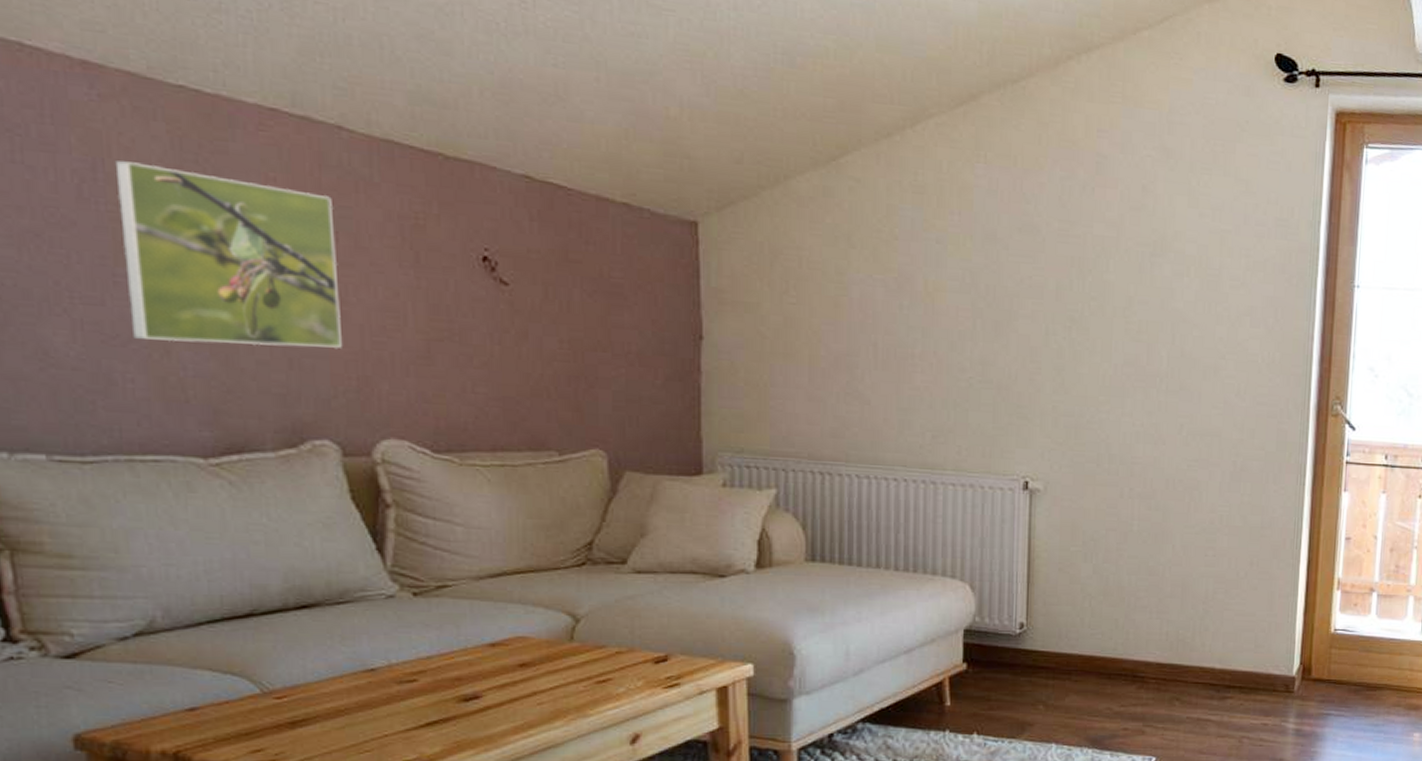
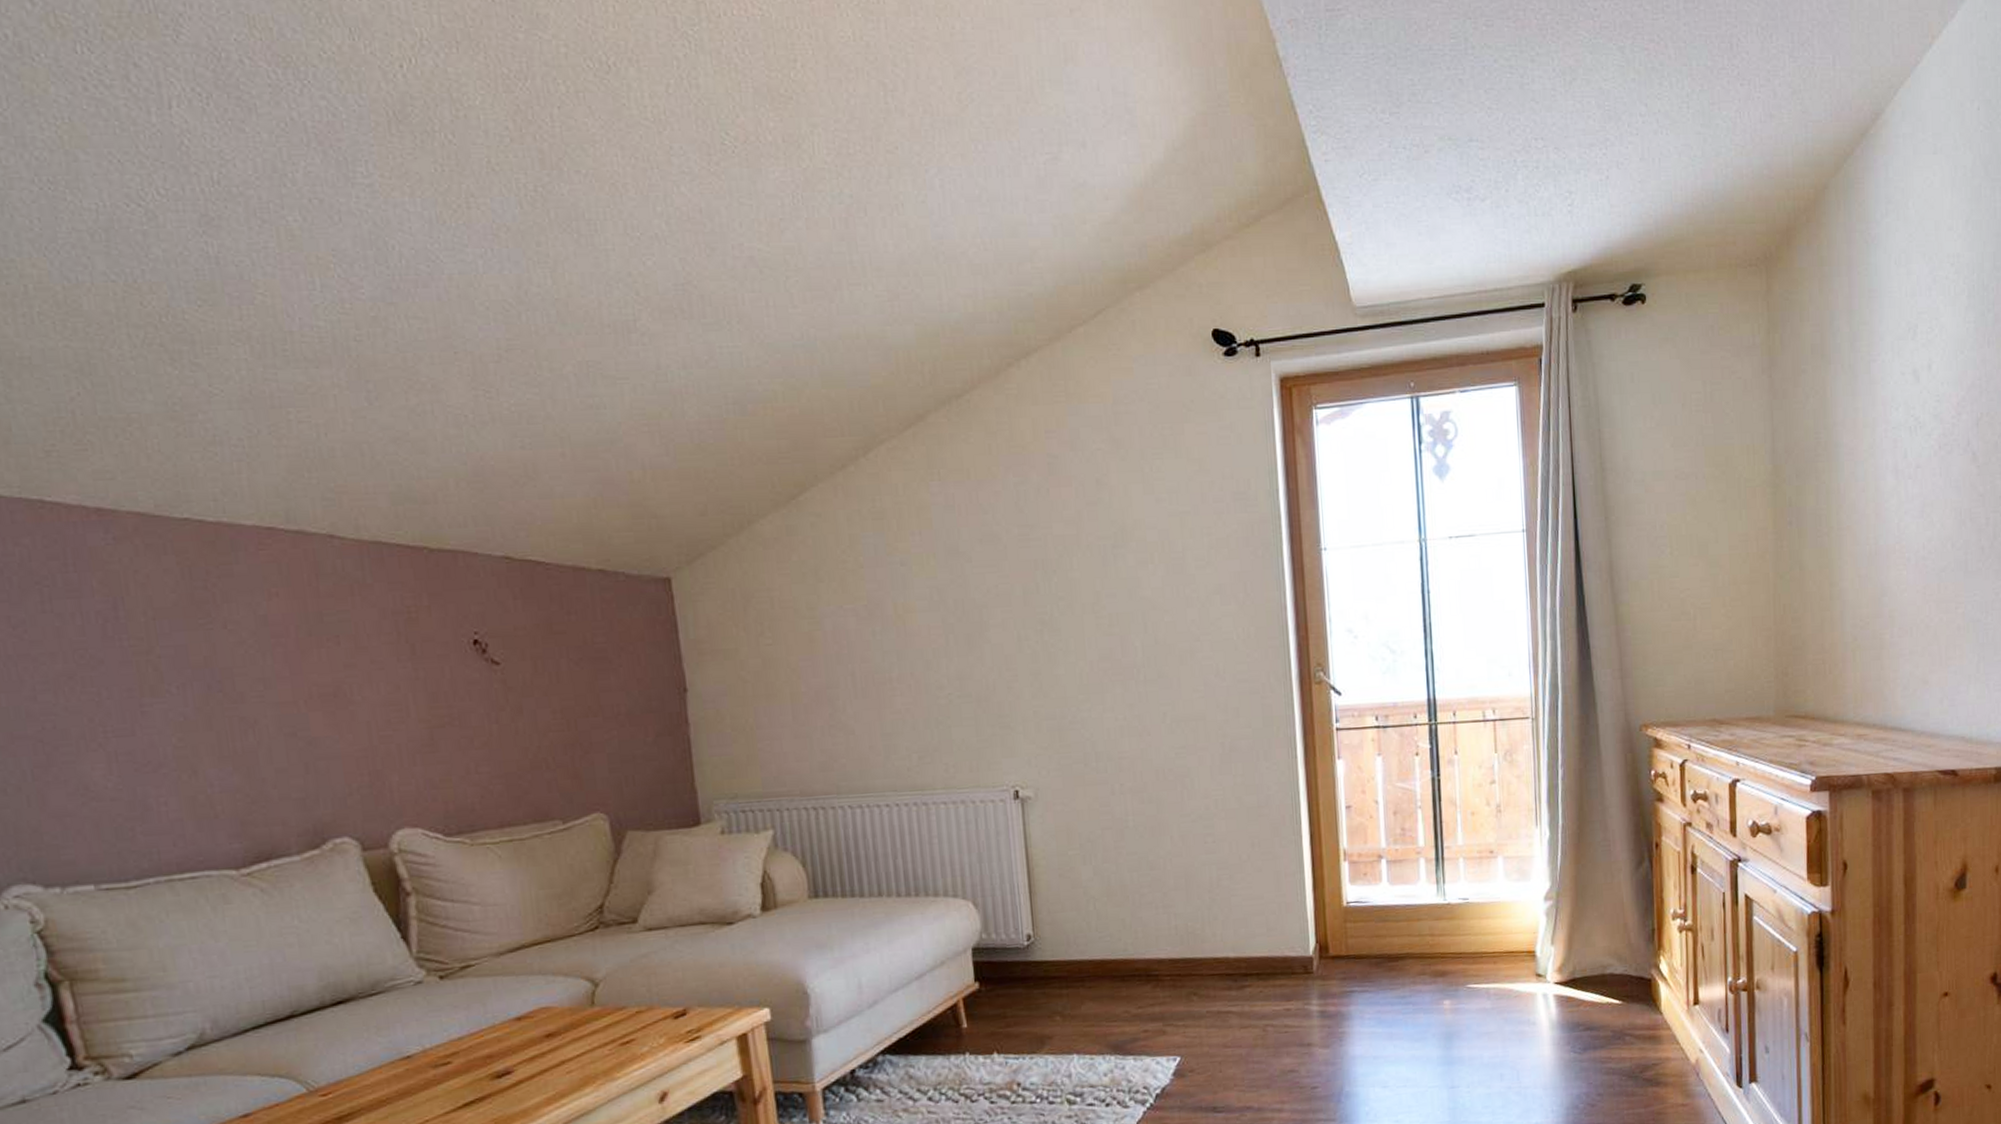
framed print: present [114,161,343,348] -> none [133,596,353,763]

